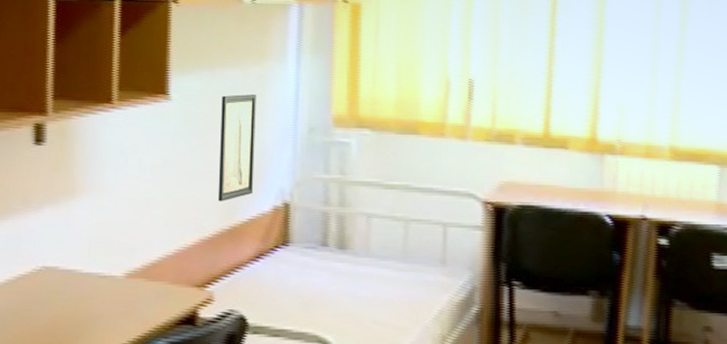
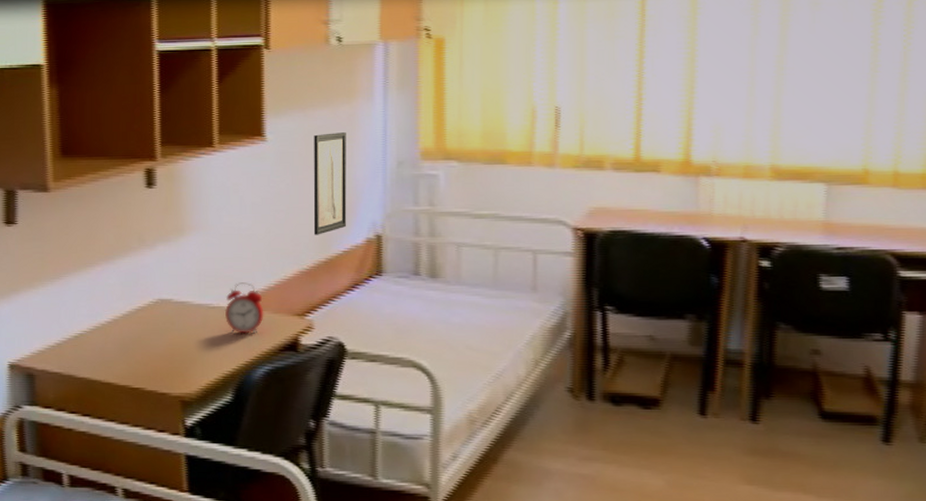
alarm clock: none [117,250,161,306] -> present [225,282,264,334]

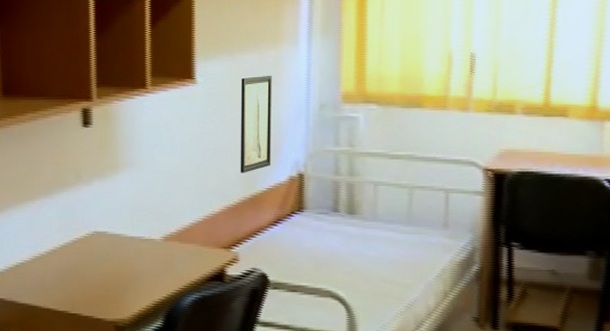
alarm clock: present [225,282,264,334] -> none [157,217,193,265]

